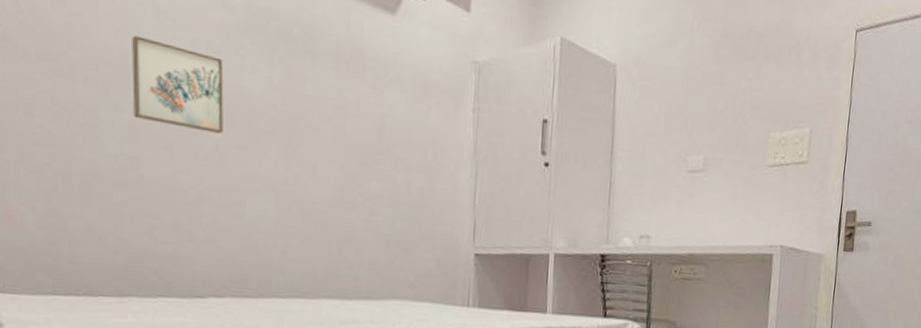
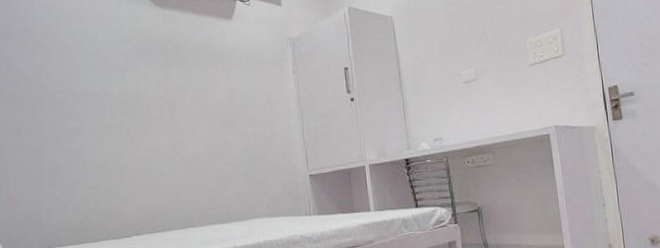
wall art: present [132,35,224,134] -> none [73,71,131,125]

